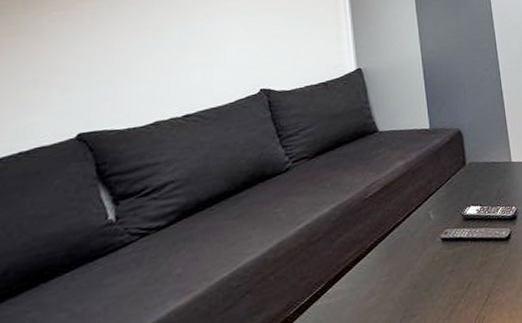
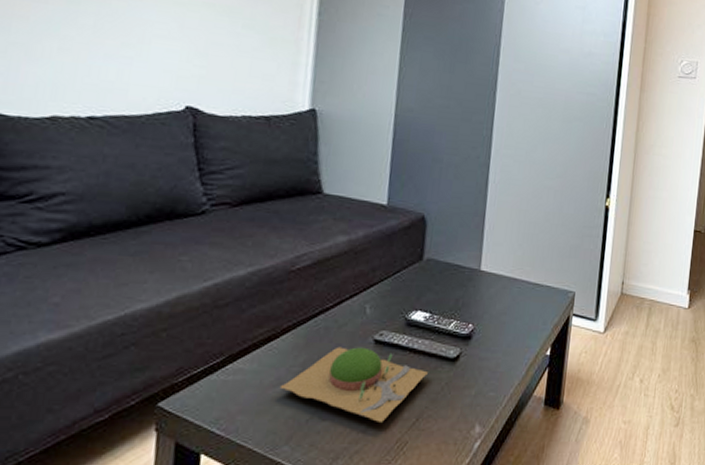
plant: none [373,246,489,307] -> present [279,346,428,422]

